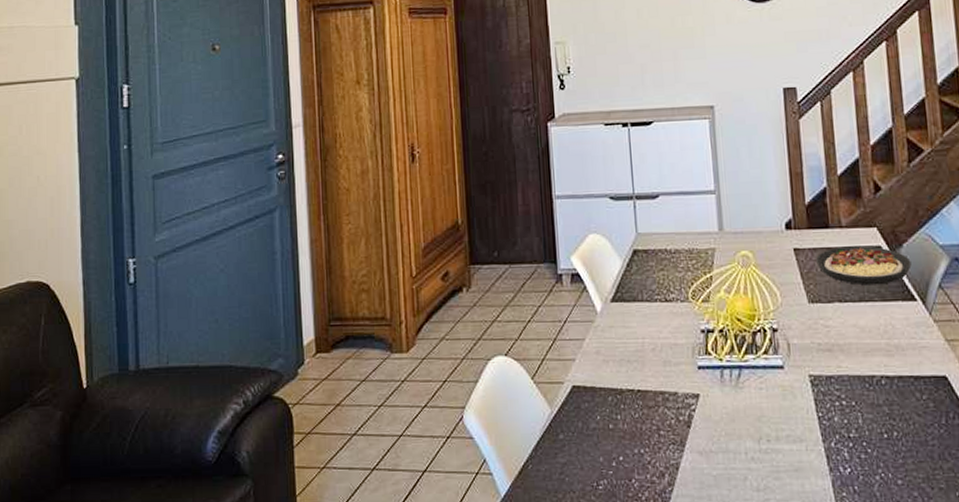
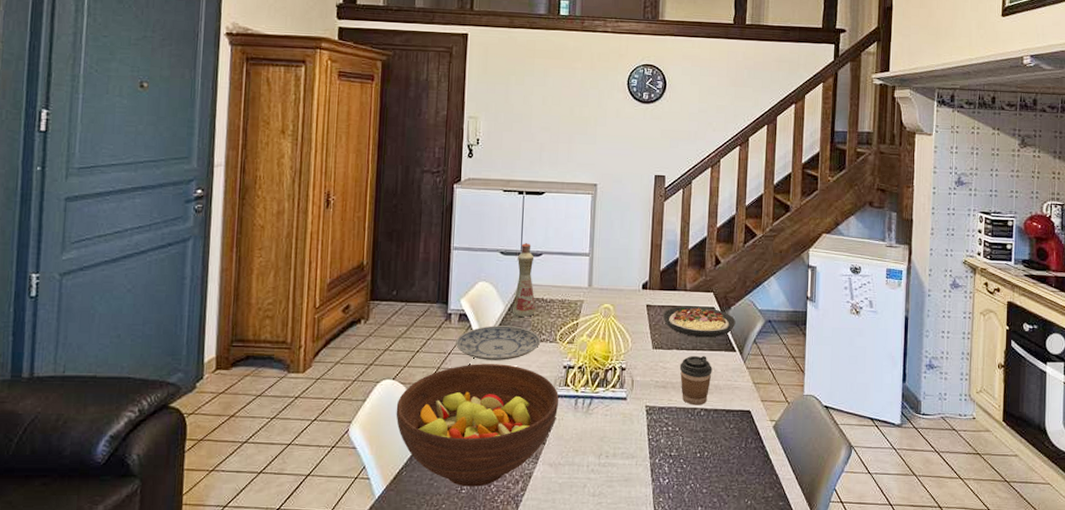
fruit bowl: none [512,331,701,482] -> present [396,364,559,487]
plate: none [571,284,670,328] -> present [456,325,541,360]
bottle: none [630,183,659,273] -> present [513,242,536,317]
coffee cup: none [845,307,889,372] -> present [679,355,712,405]

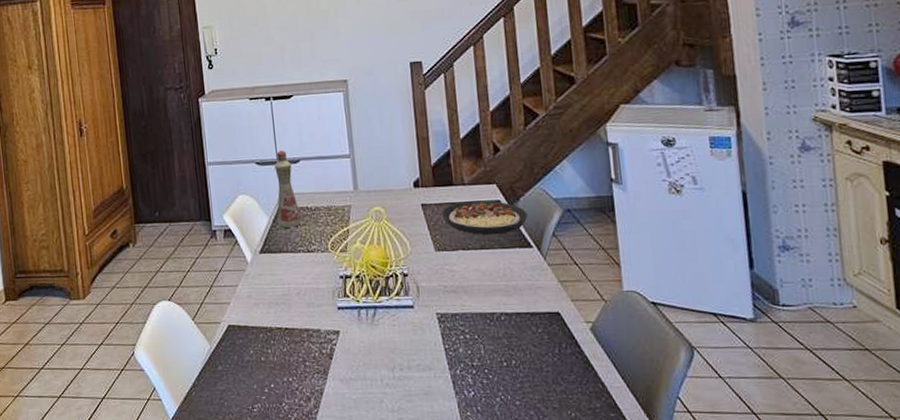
fruit bowl: present [396,364,559,487] -> none [176,278,341,406]
plate: present [456,325,541,360] -> none [224,238,312,276]
coffee cup: present [679,355,712,405] -> none [468,254,508,310]

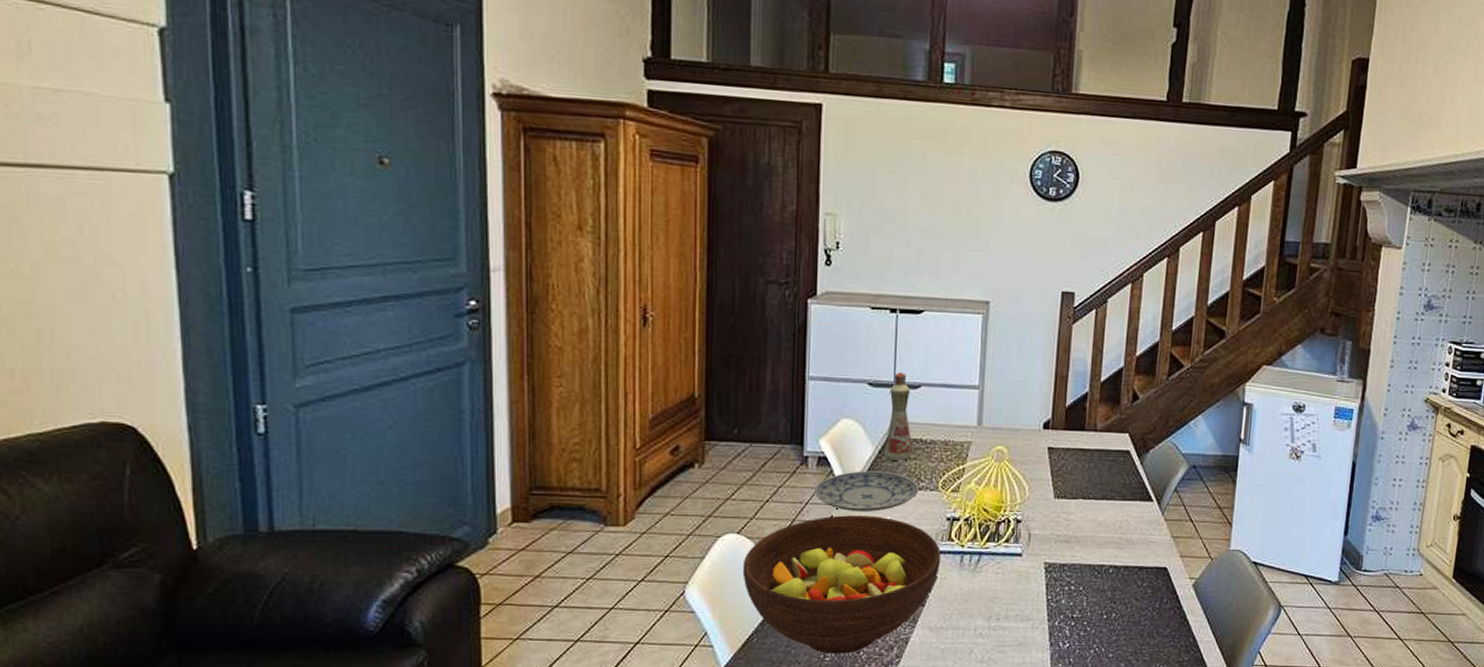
fruit bowl: none [176,278,341,406] -> present [742,515,941,654]
plate: none [224,238,312,276] -> present [814,471,919,511]
plate: present [442,200,528,235] -> none [1068,449,1154,486]

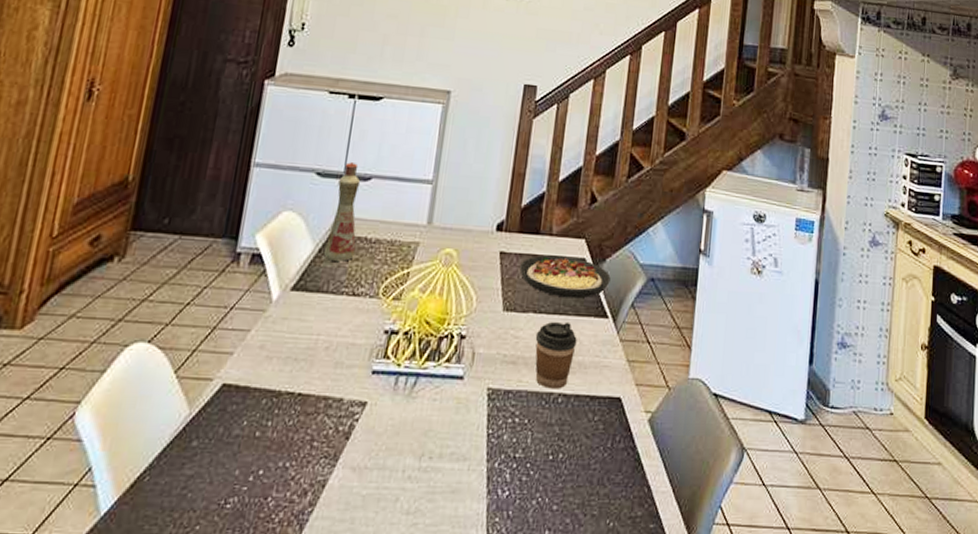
fruit bowl: present [742,515,941,654] -> none [145,323,374,500]
plate: present [814,471,919,511] -> none [242,271,358,320]
plate: none [1068,449,1154,486] -> present [520,255,611,299]
coffee cup: none [1085,505,1125,562] -> present [535,321,577,389]

